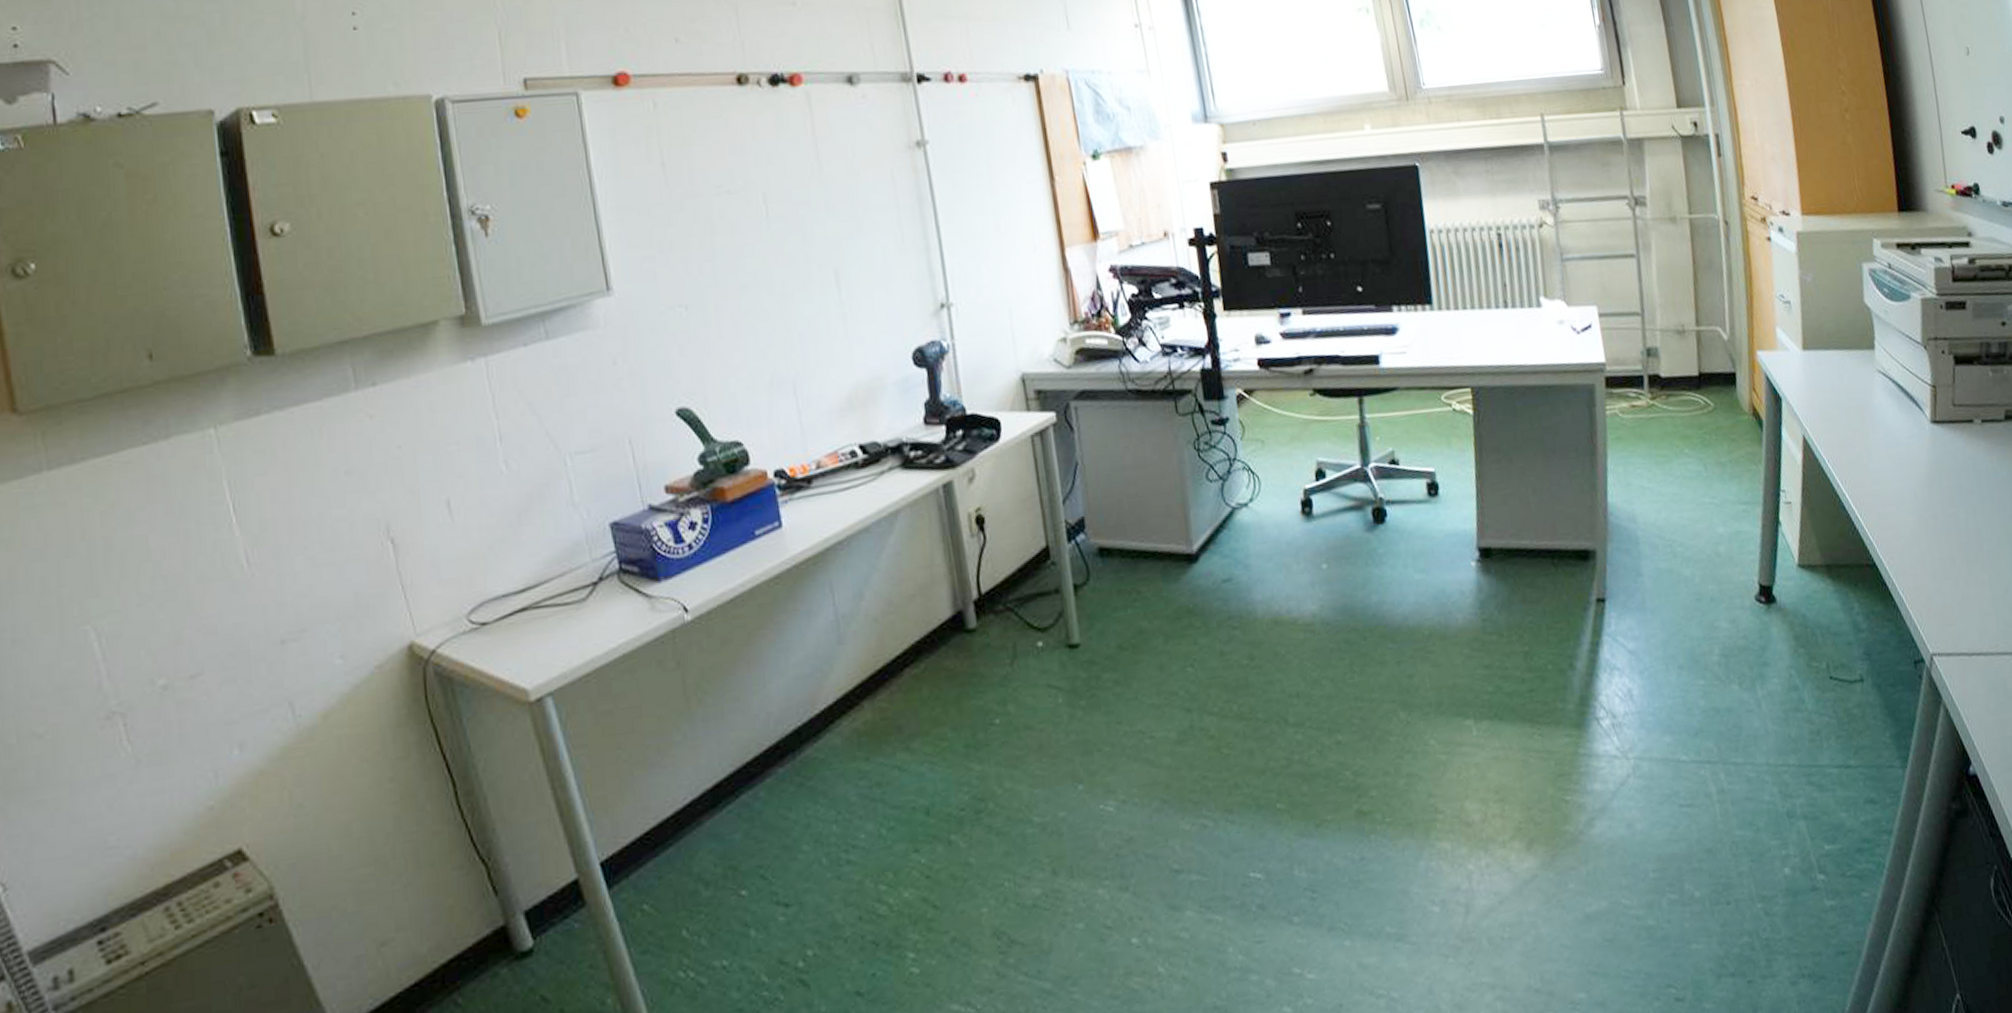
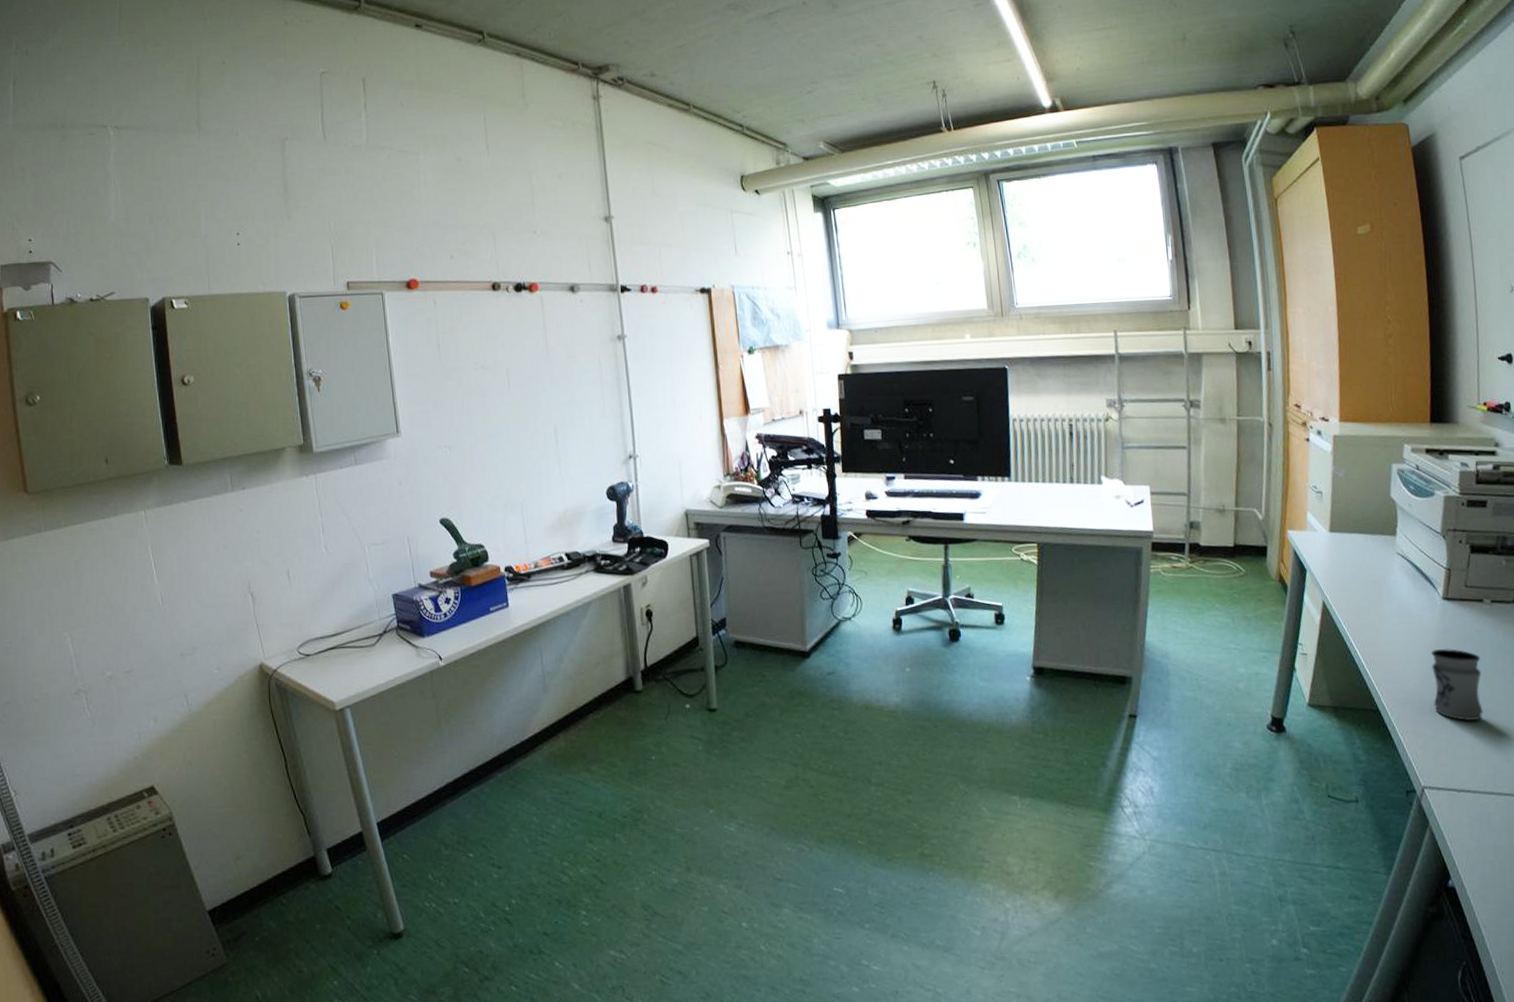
jar: none [1924,481,1986,569] -> present [1431,648,1483,722]

